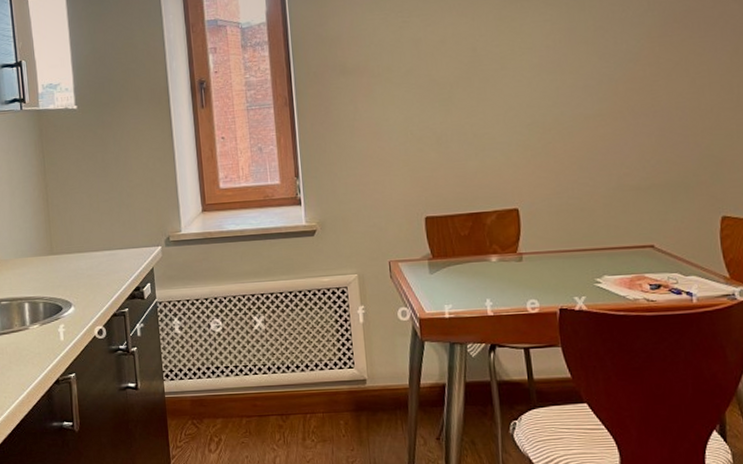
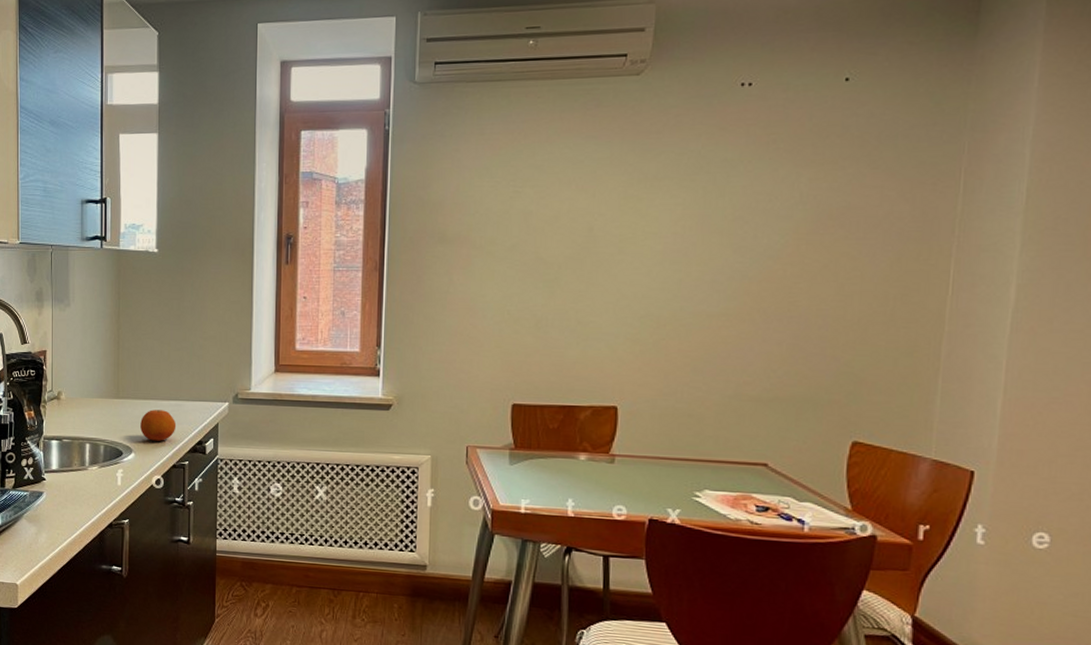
fruit: none [77,261,113,293] -> present [140,409,177,441]

